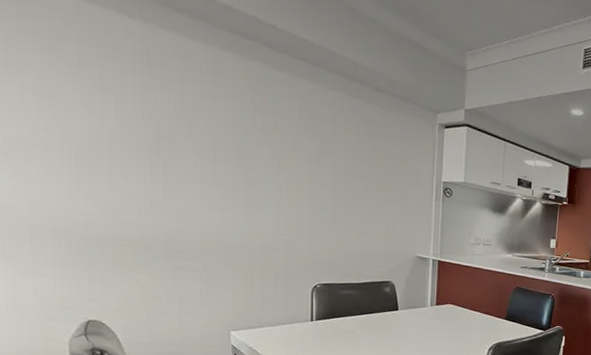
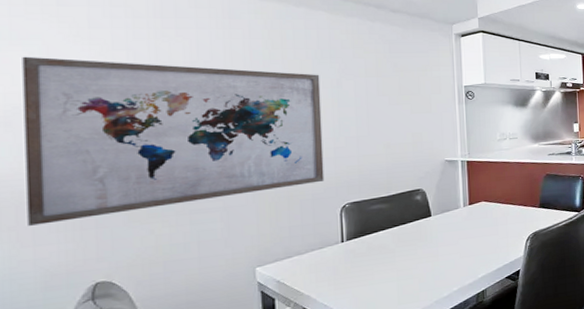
wall art: none [18,87,300,259] -> present [22,56,325,226]

